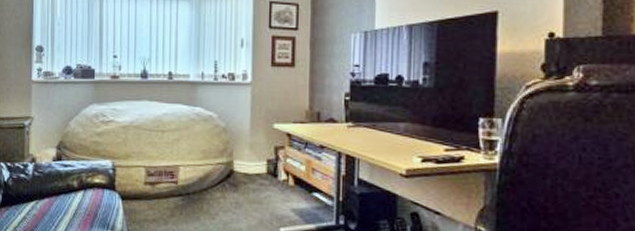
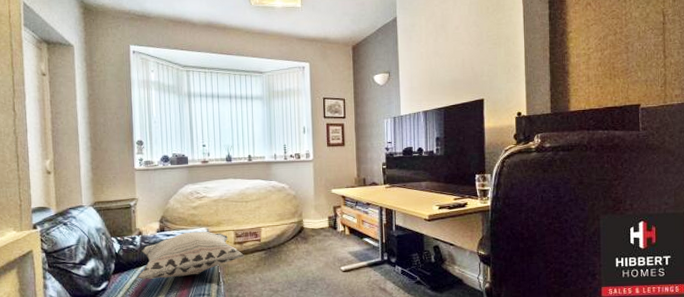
decorative pillow: none [27,164,156,219] -> present [137,231,244,279]

